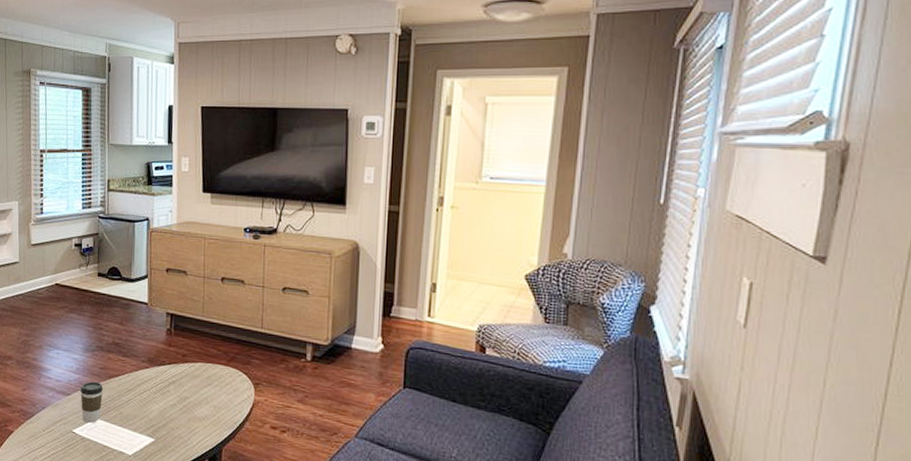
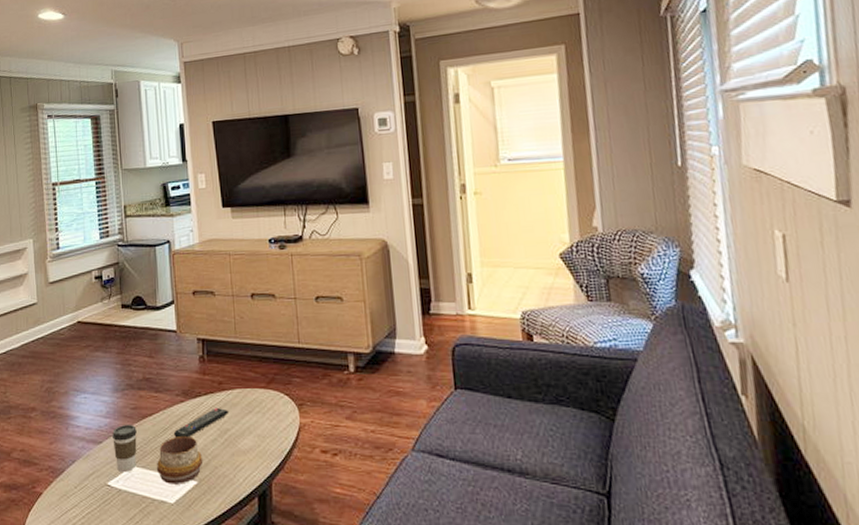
decorative bowl: none [119,398,162,440] -> present [157,437,203,485]
remote control: none [137,376,190,401] -> present [174,407,229,438]

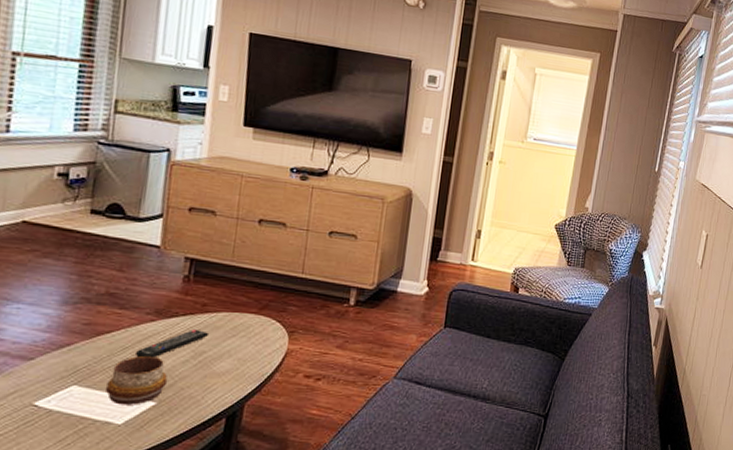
coffee cup: present [112,424,137,472] -> none [49,340,86,391]

